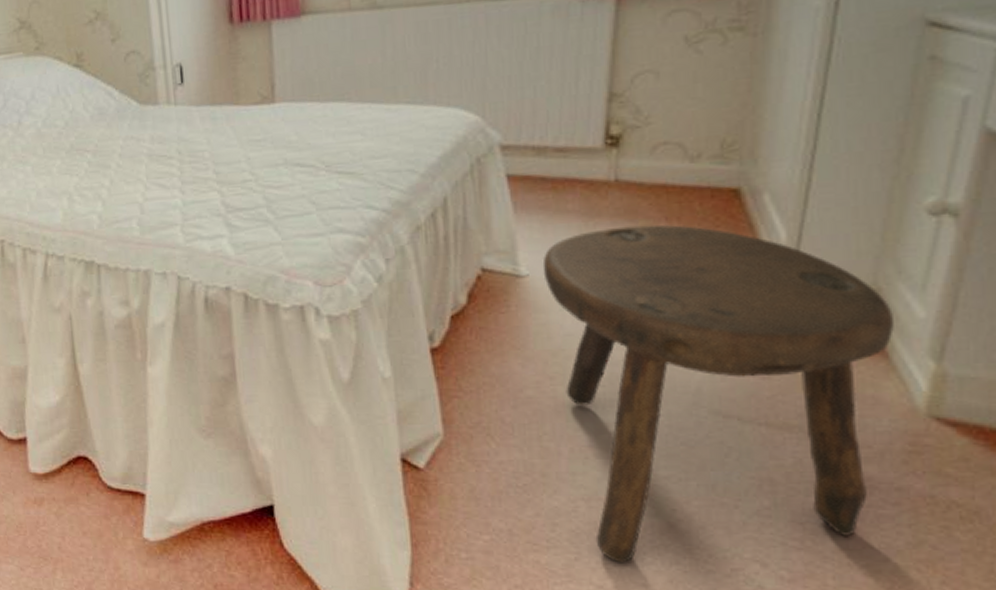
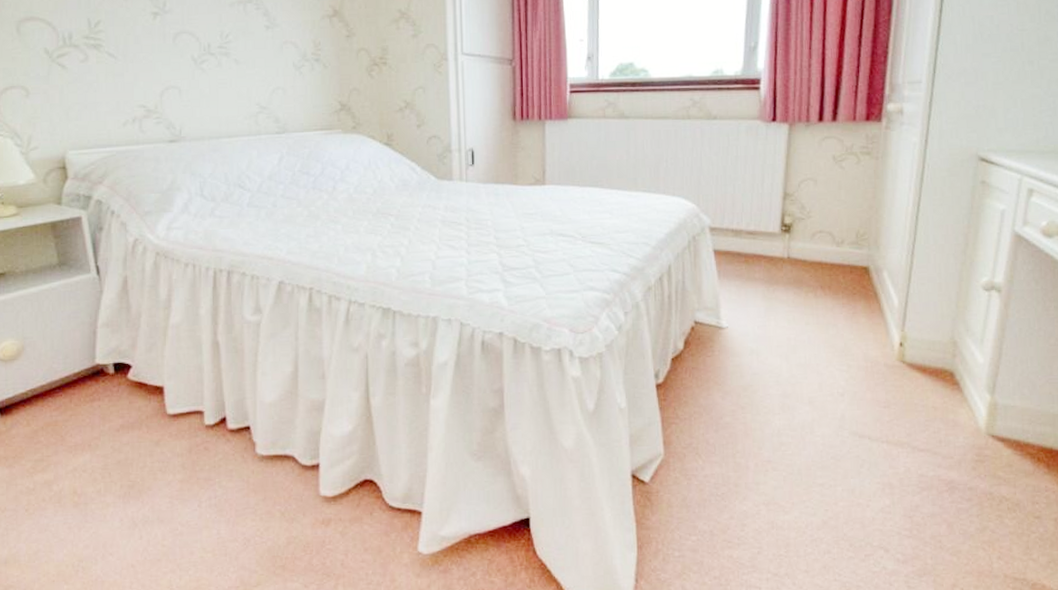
stool: present [542,224,894,563] -> none [737,291,965,555]

